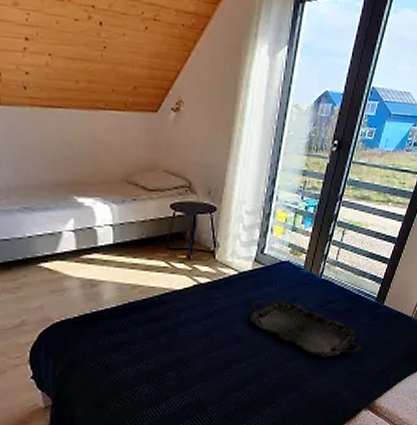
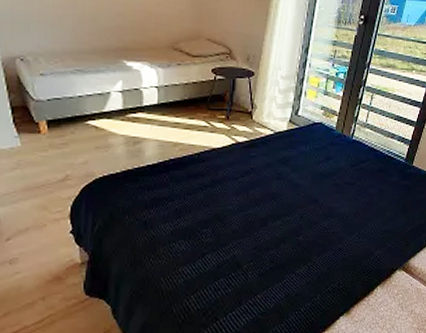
serving tray: present [249,300,363,359] -> none [284,159,395,218]

